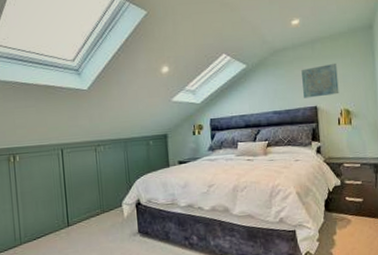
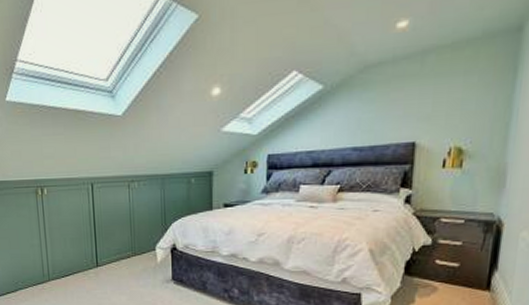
wall art: present [301,63,339,98] -> none [398,82,455,131]

